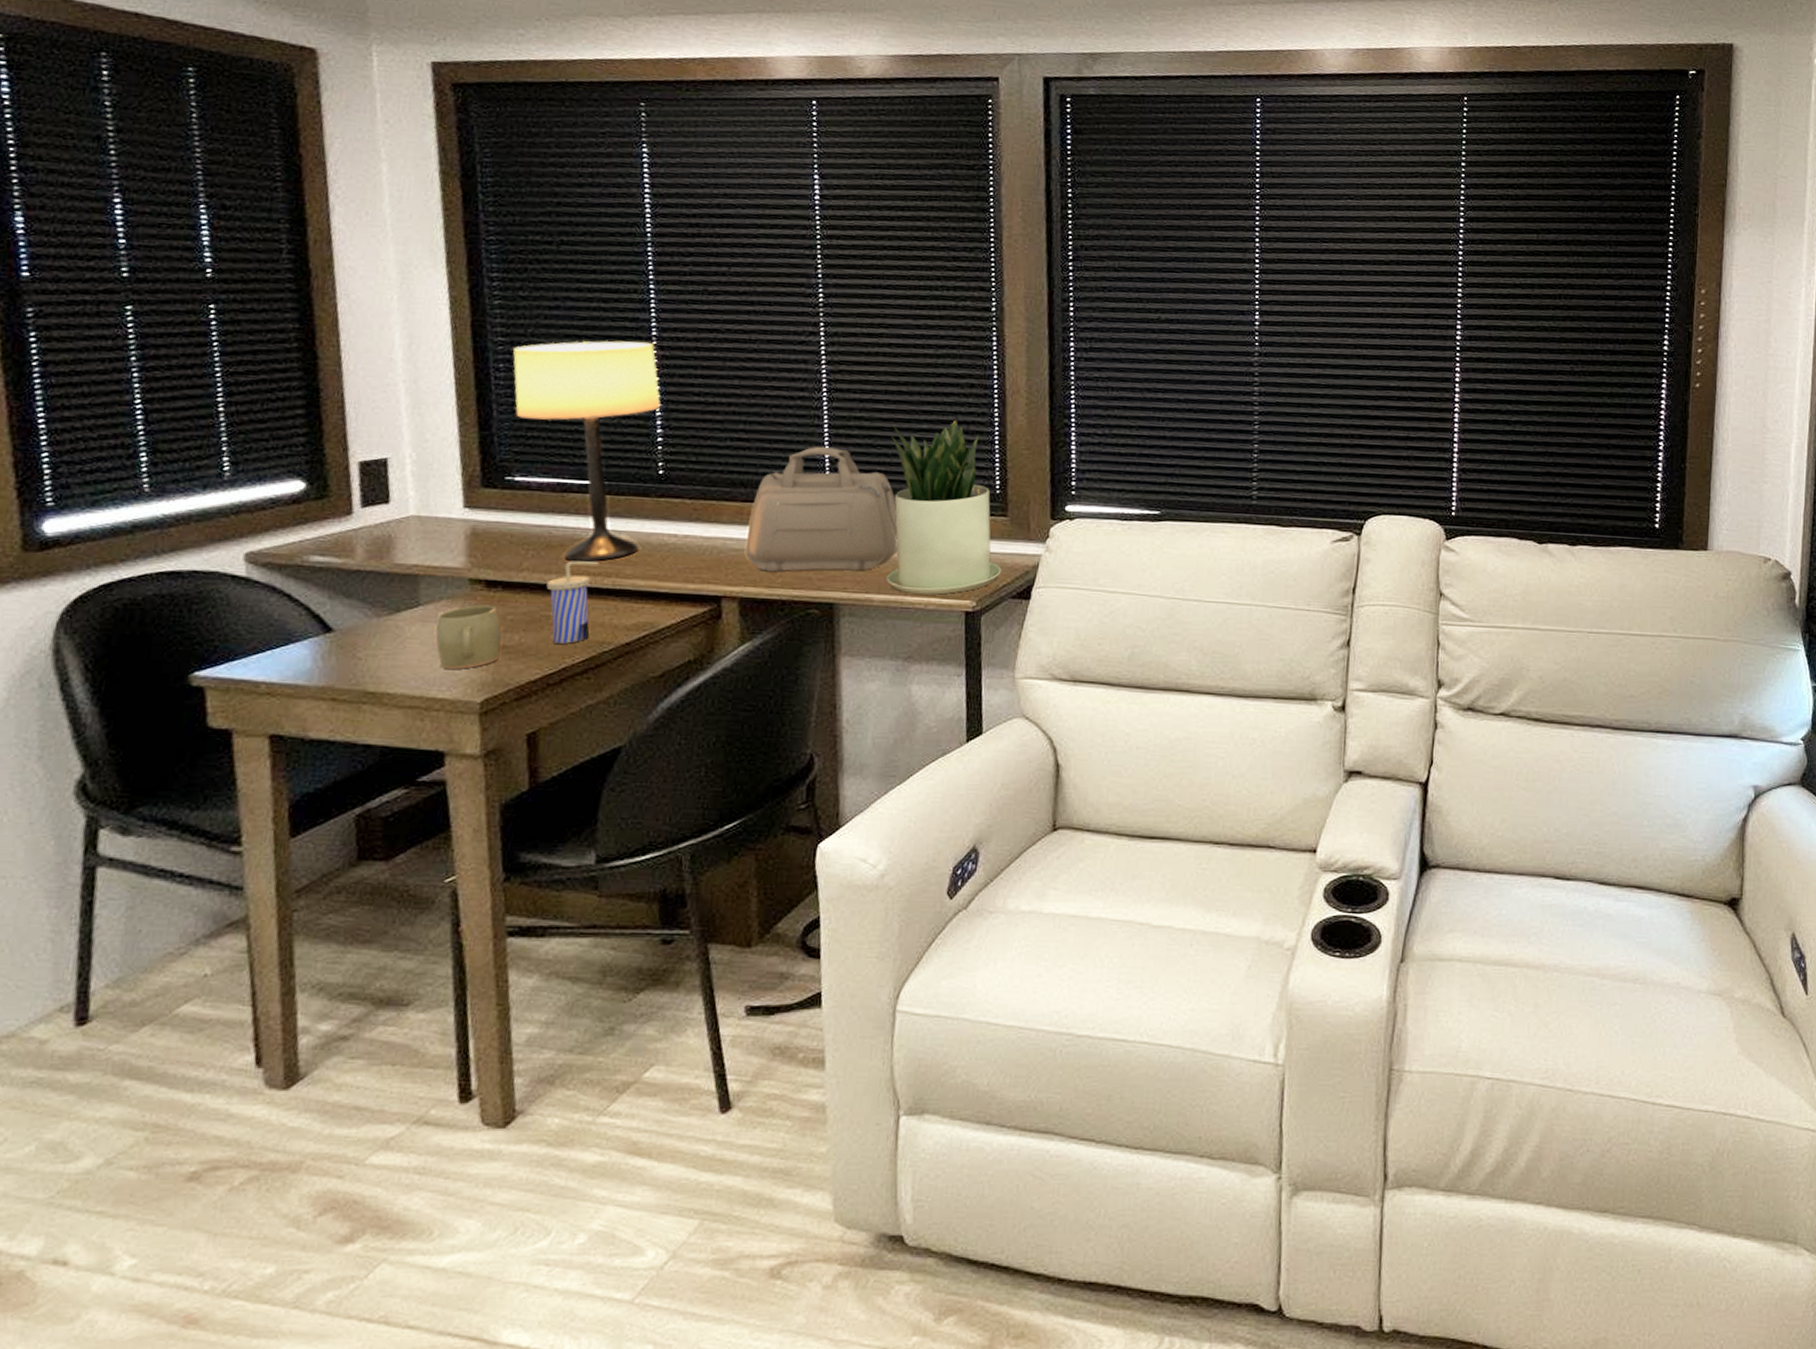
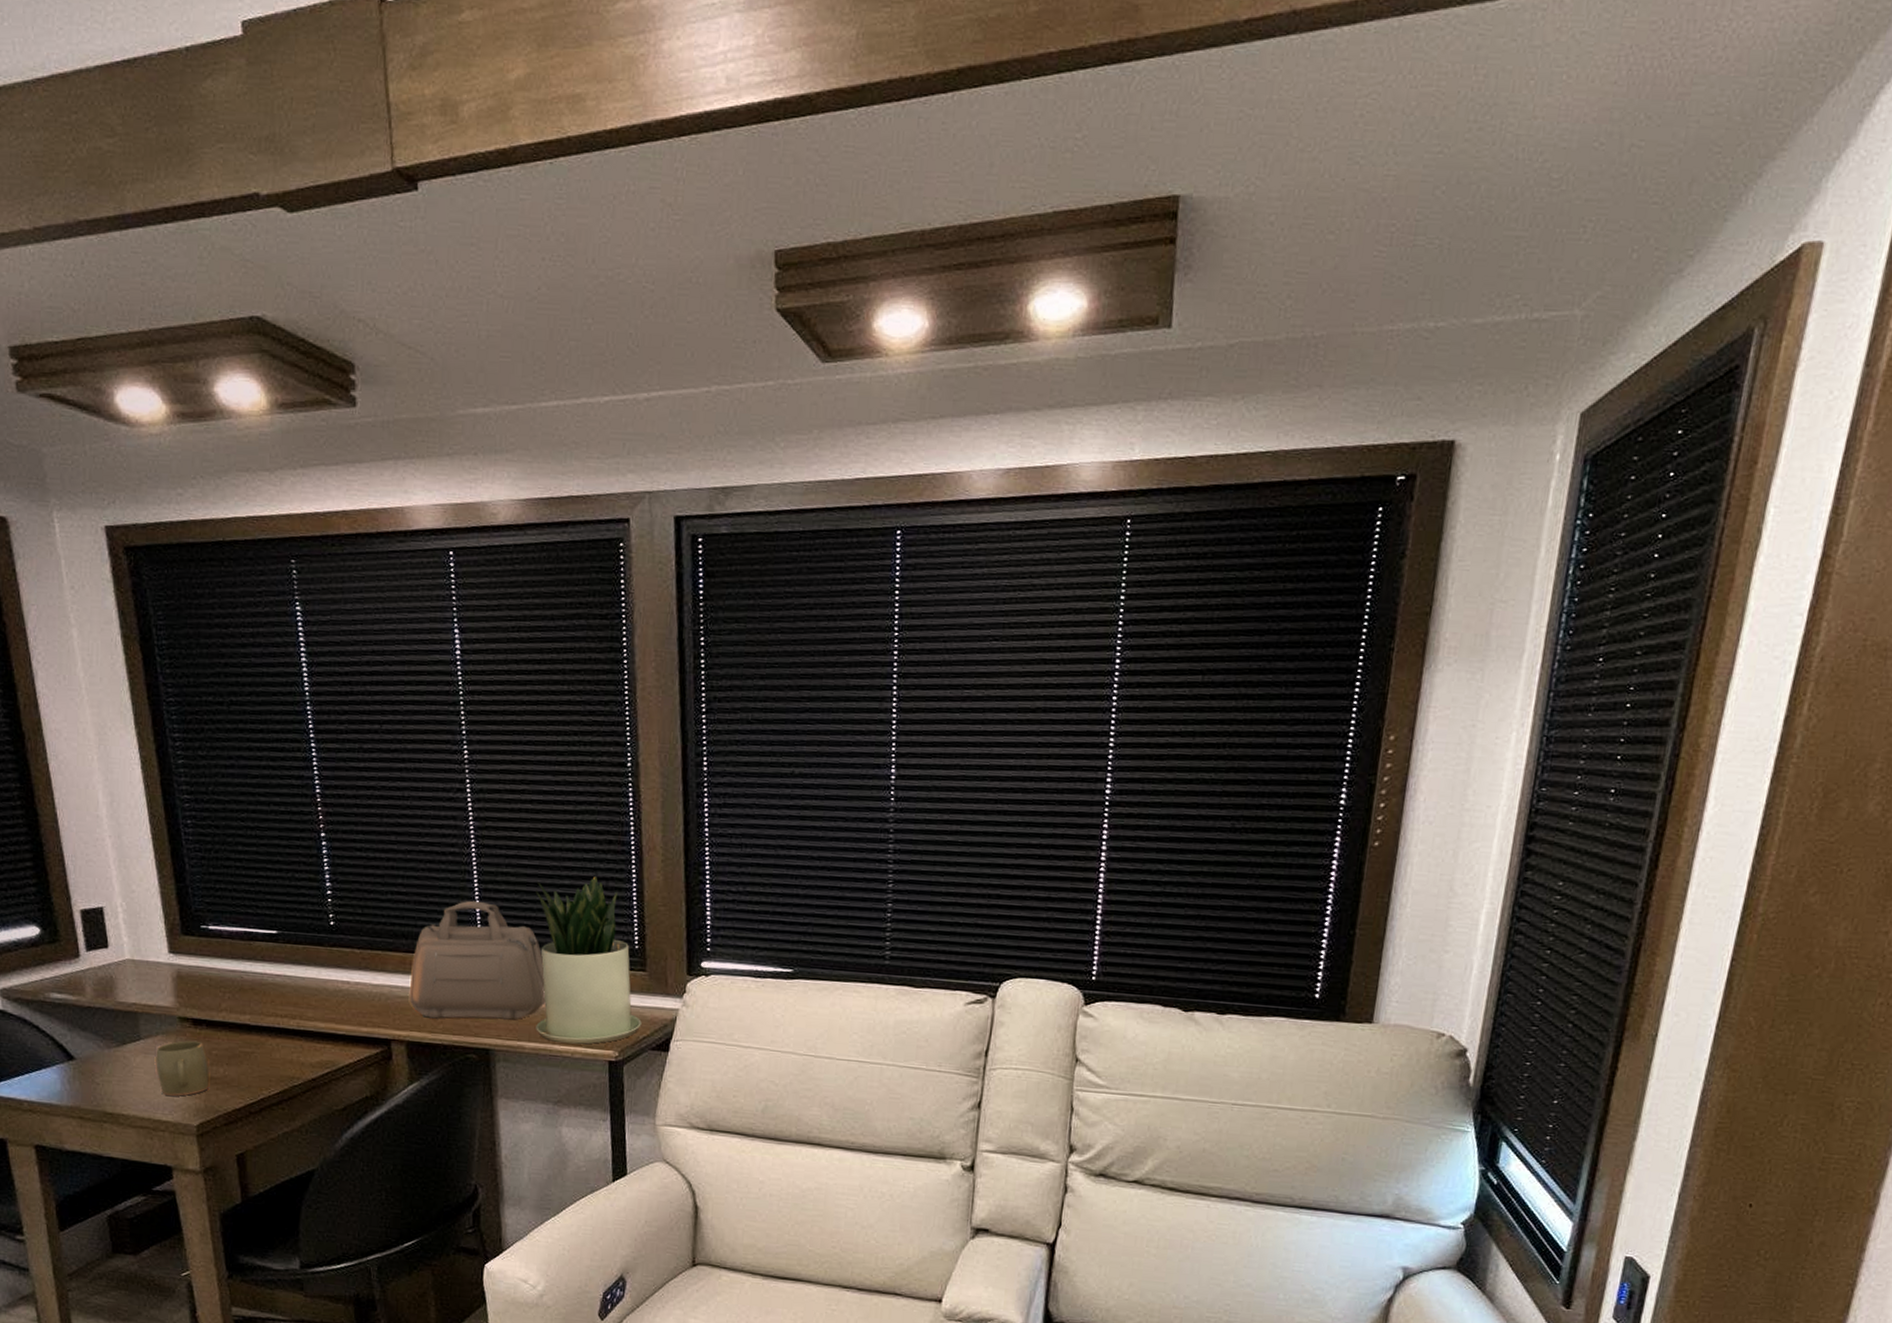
table lamp: present [512,341,661,563] -> none [197,798,328,1005]
beverage cup: present [546,560,600,644] -> none [242,1003,285,1078]

